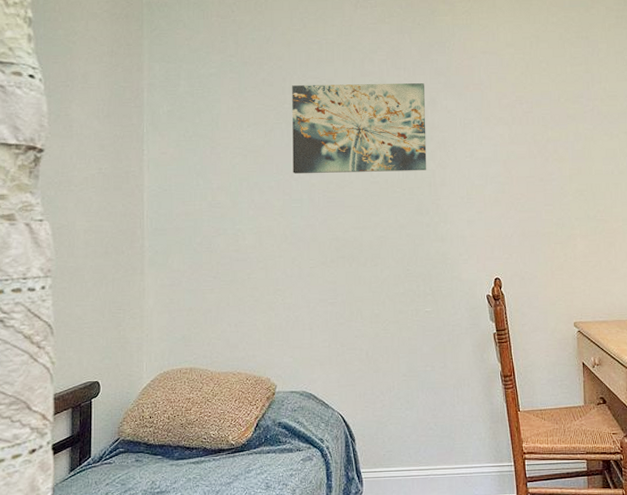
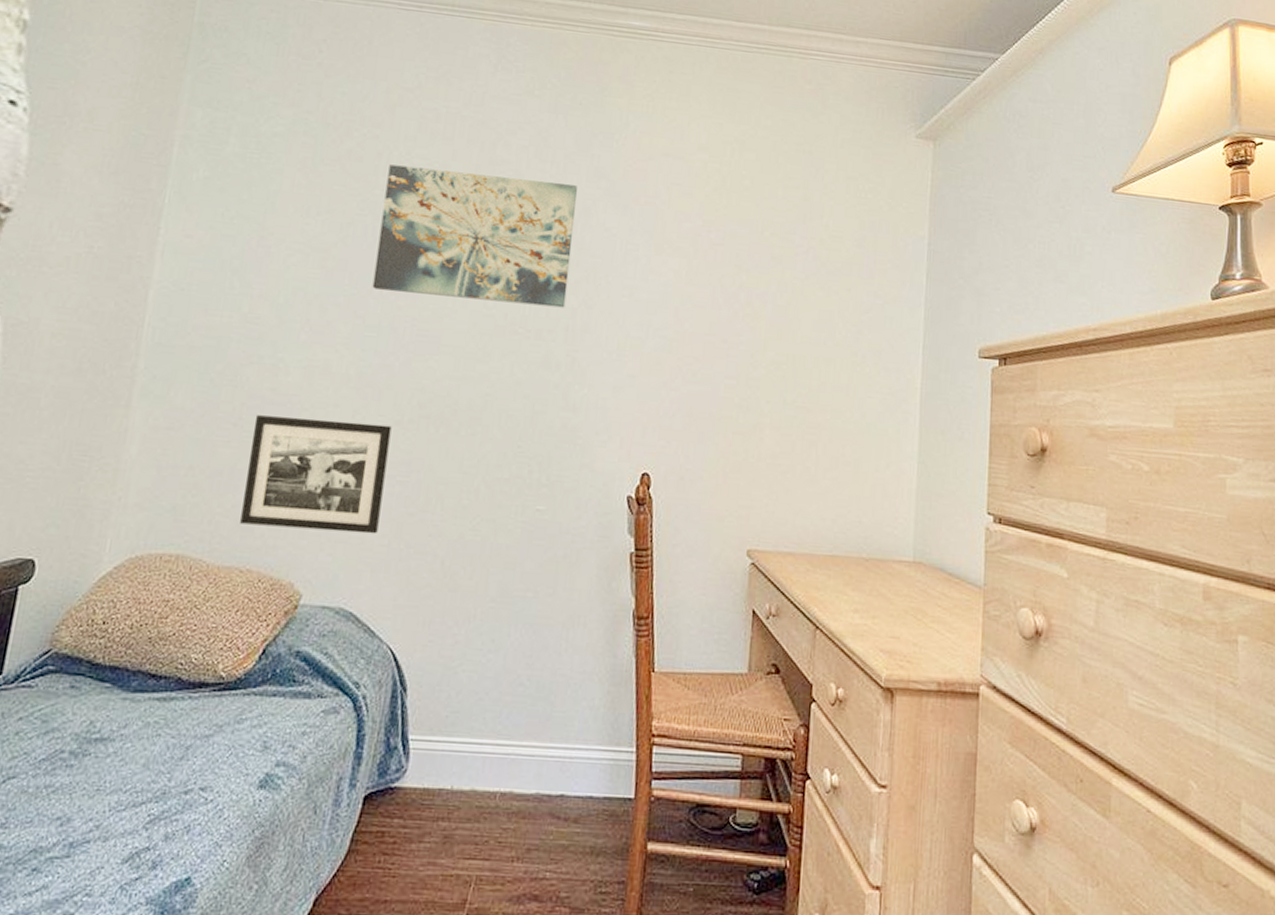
picture frame: none [227,266,320,343] -> present [240,415,392,534]

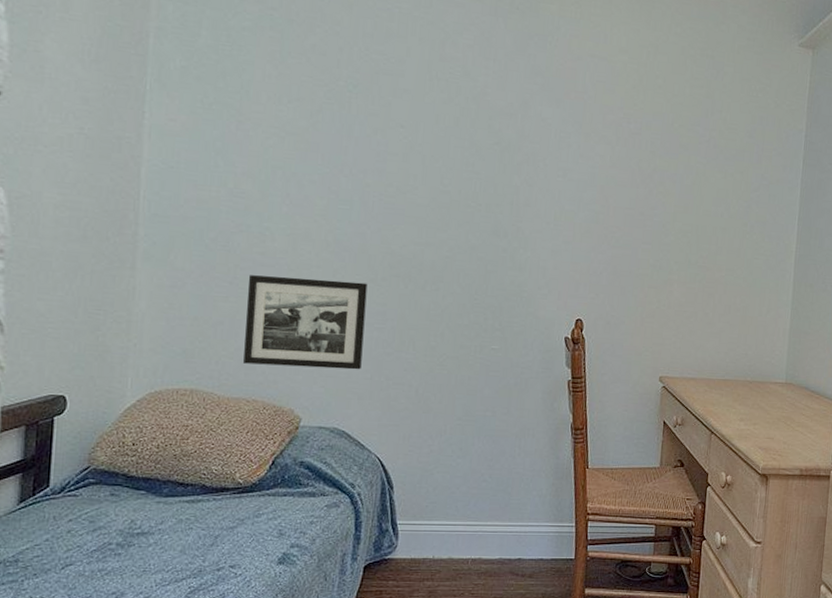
wall art: present [372,164,577,308] -> none [342,59,517,186]

